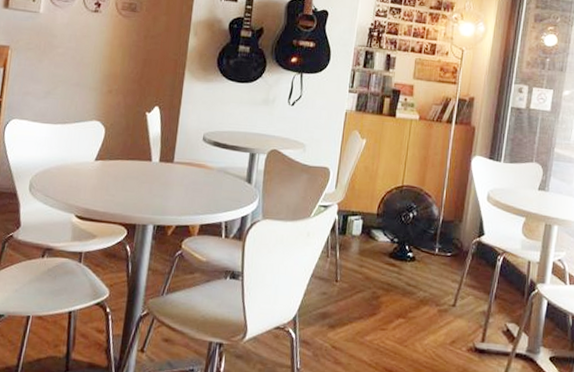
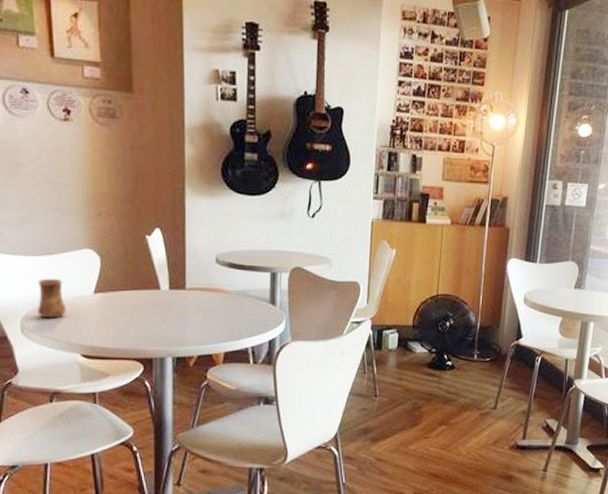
cup: none [45,144,71,181] -> present [37,278,67,319]

